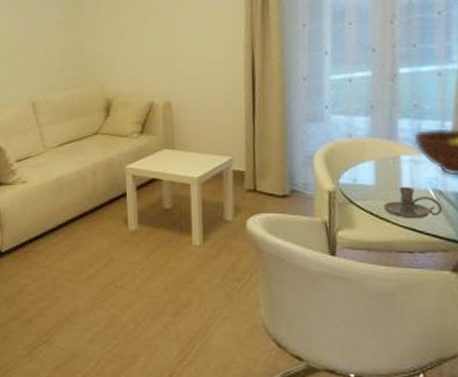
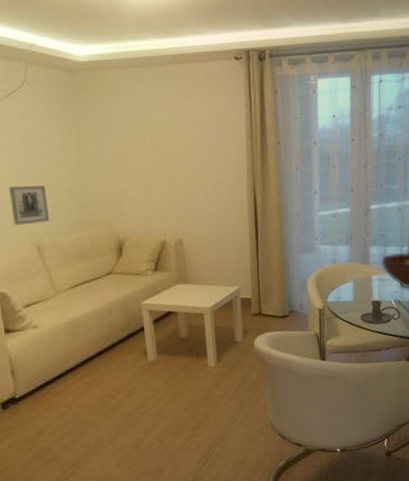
wall art: none [13,44,45,82] -> present [9,185,49,226]

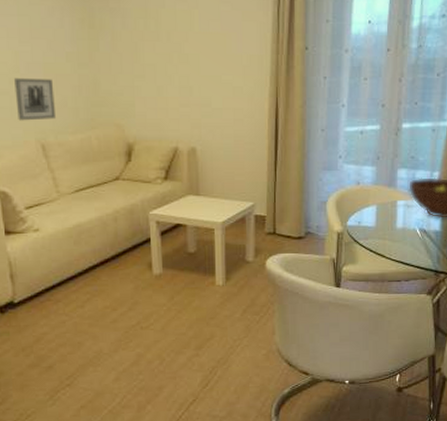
candle holder: present [360,300,400,325] -> none [381,227,424,254]

